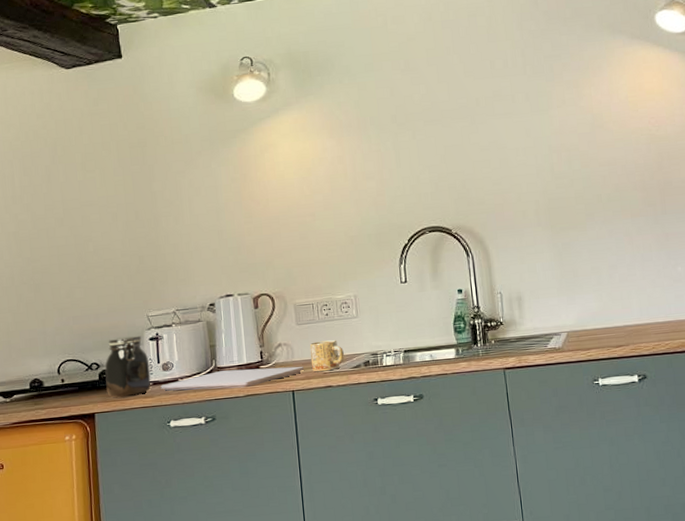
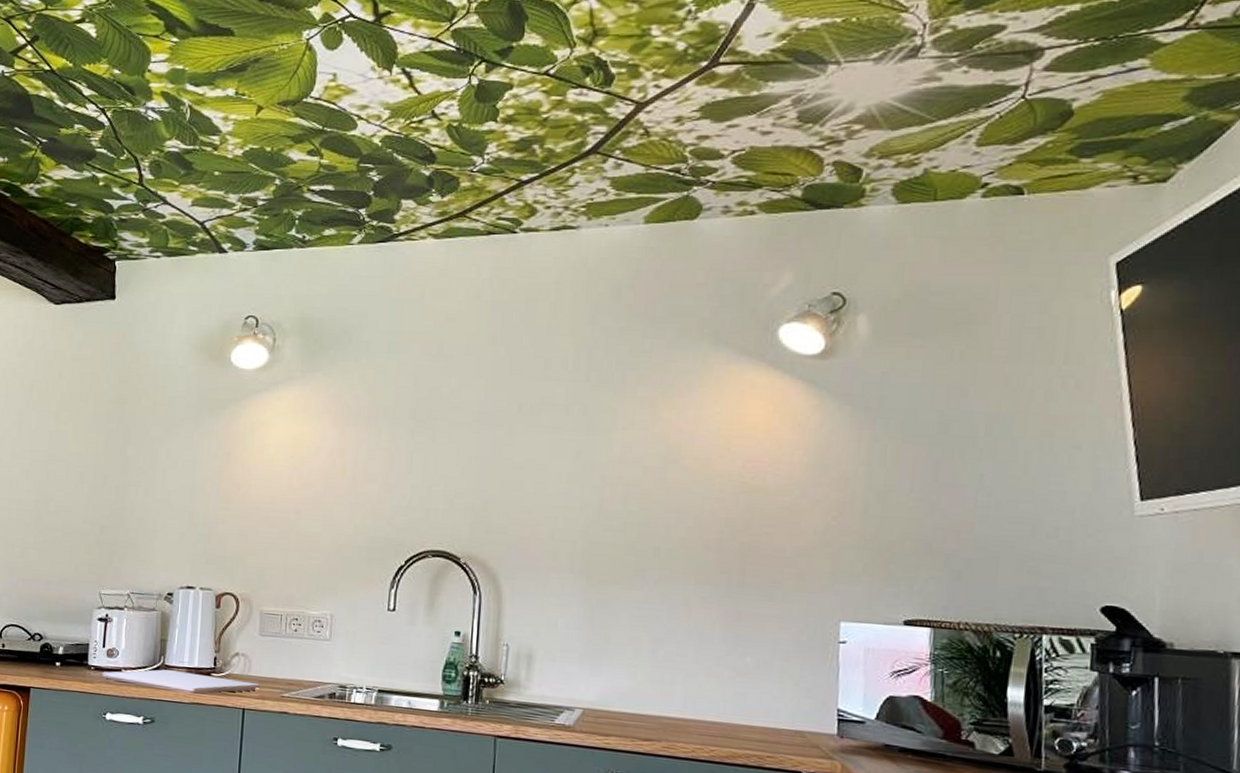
jar: present [105,336,151,399] -> none [46,611,94,679]
mug: present [309,340,344,372] -> none [268,658,308,695]

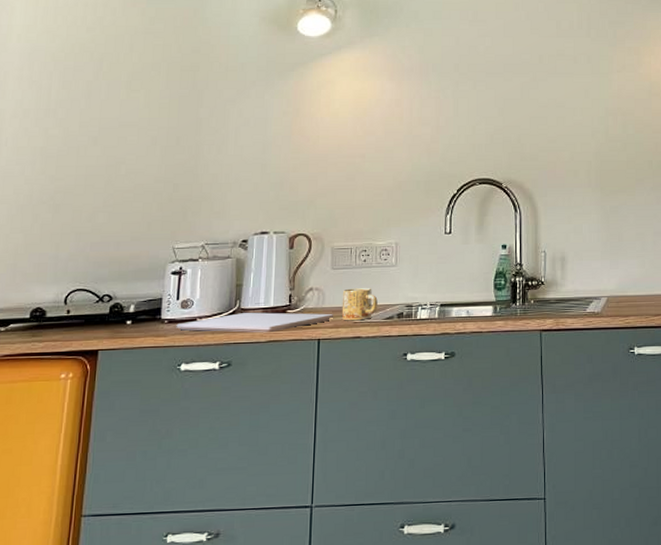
mug: none [268,658,308,695] -> present [341,288,378,321]

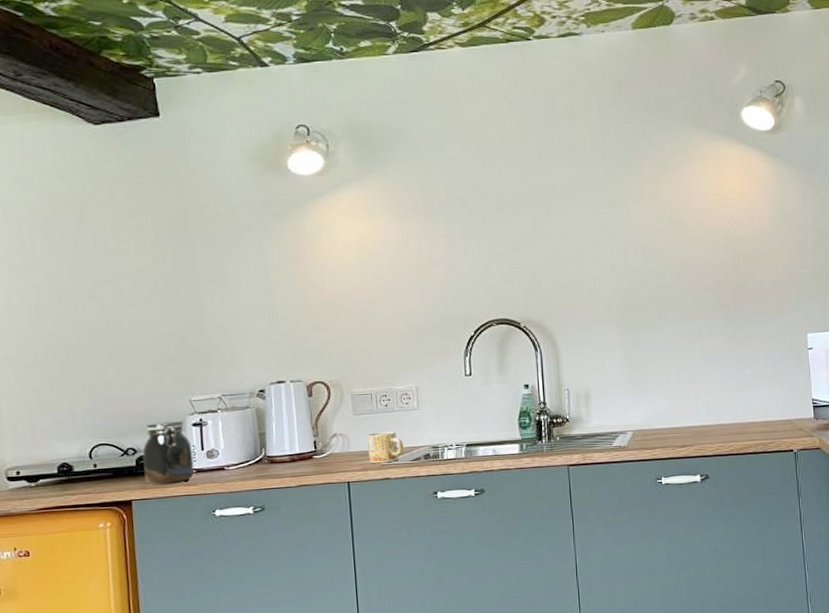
jar: none [116,269,168,336] -> present [142,421,194,486]
cutting board: present [176,312,334,333] -> none [205,457,361,479]

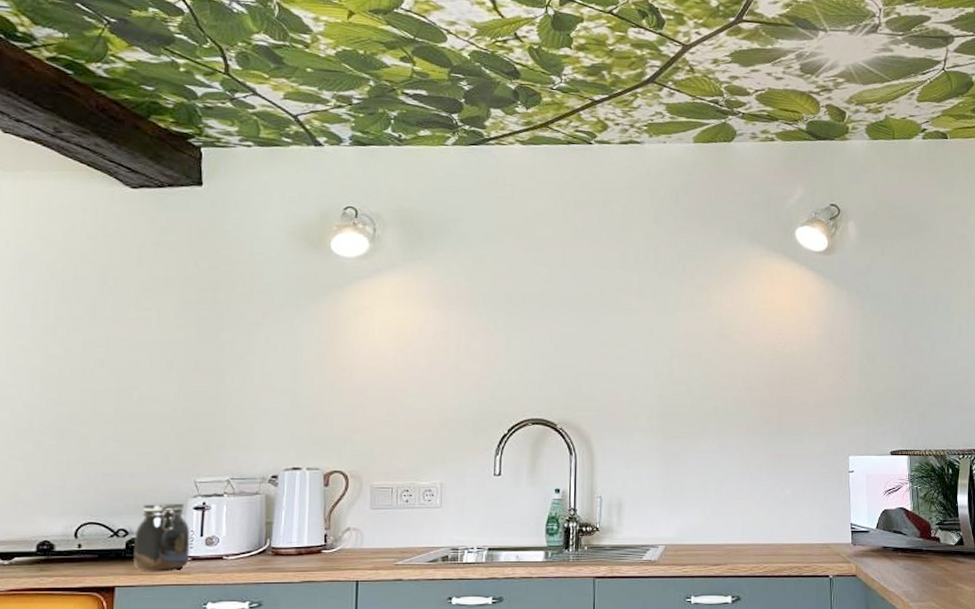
mug: present [367,431,404,464] -> none [382,529,421,563]

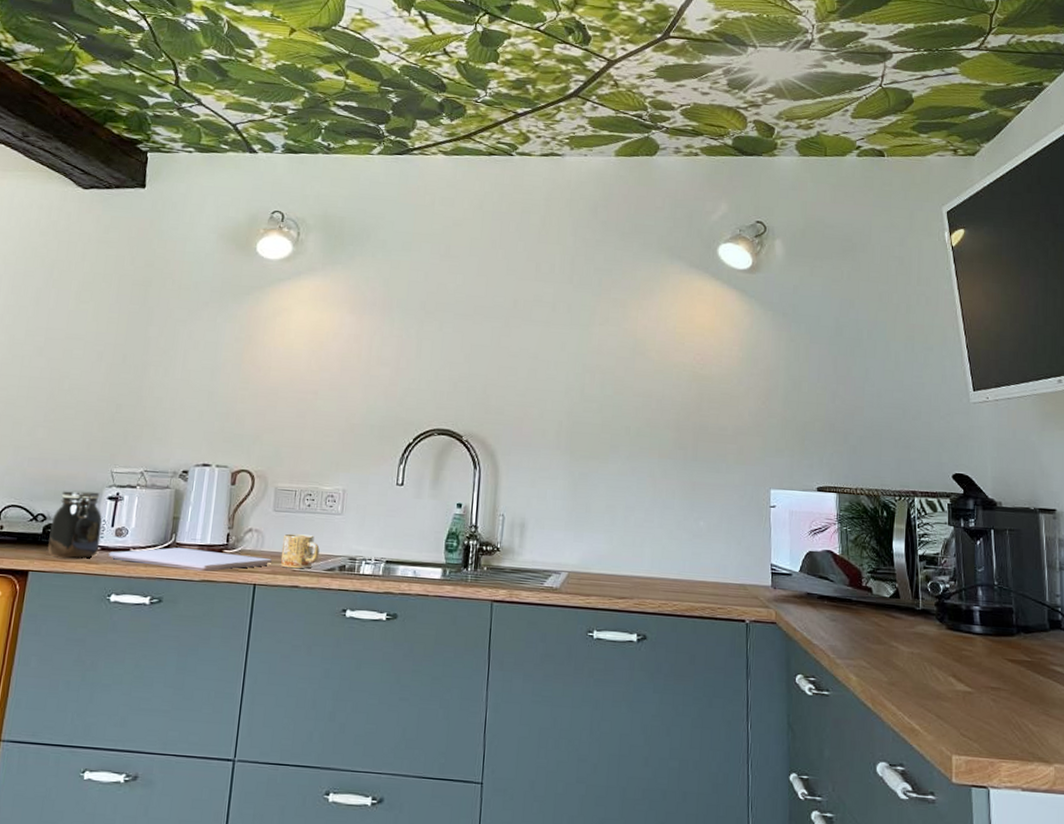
cutting board: none [200,552,374,573] -> present [109,547,273,572]
mug: none [382,529,421,563] -> present [280,533,320,569]

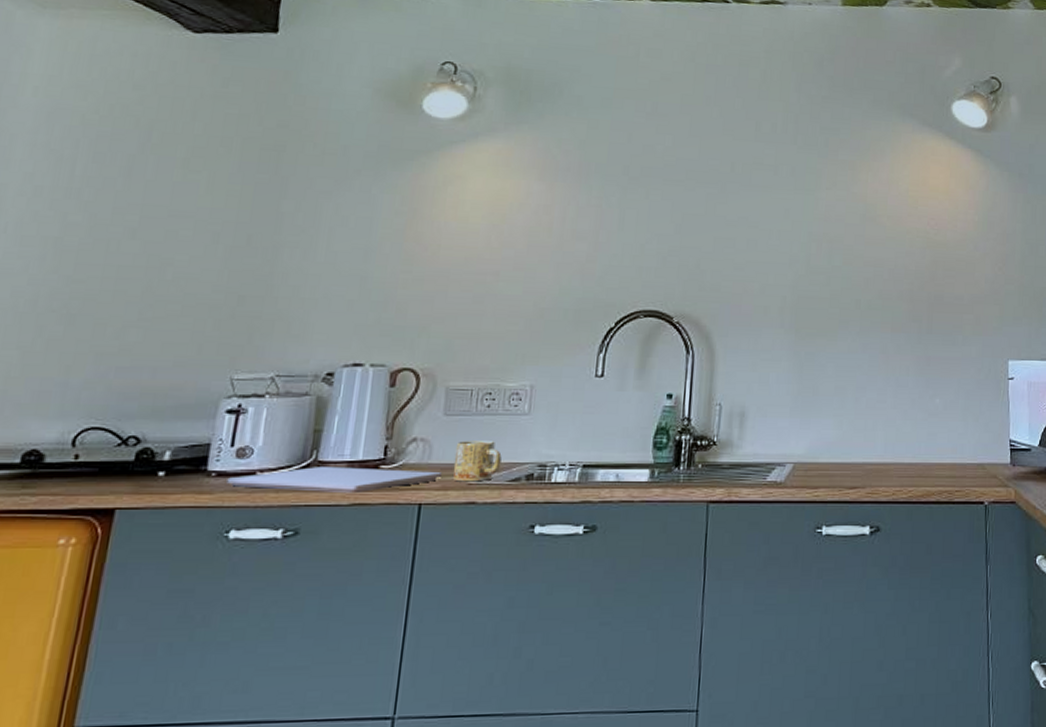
jar: present [48,490,102,561] -> none [142,404,218,492]

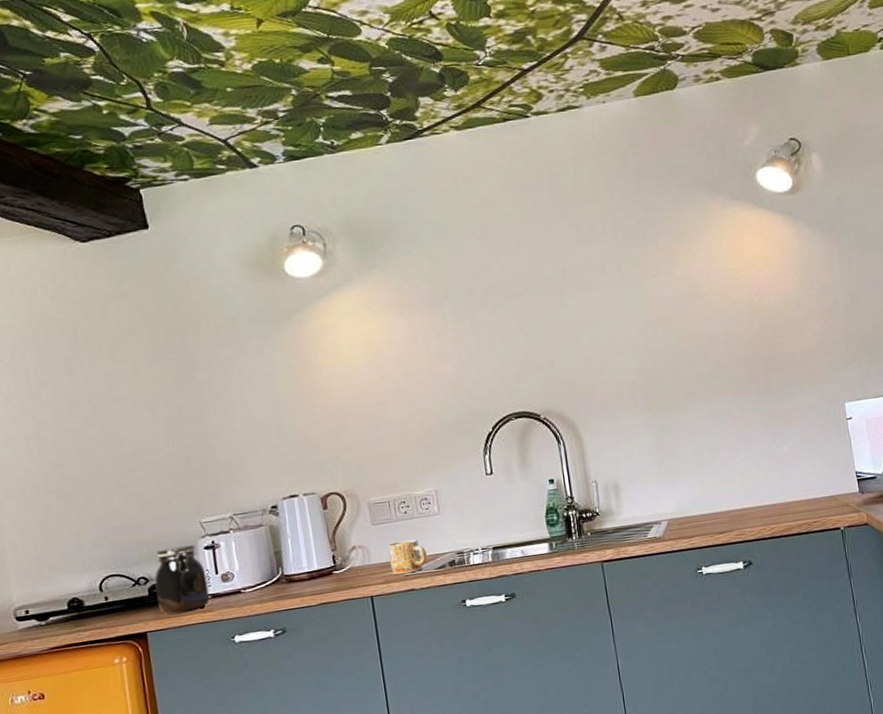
jar: none [142,404,218,492] -> present [154,545,210,616]
cutting board: present [227,467,443,494] -> none [221,570,384,604]

